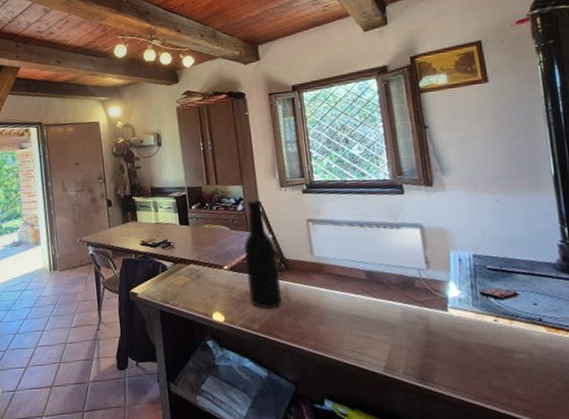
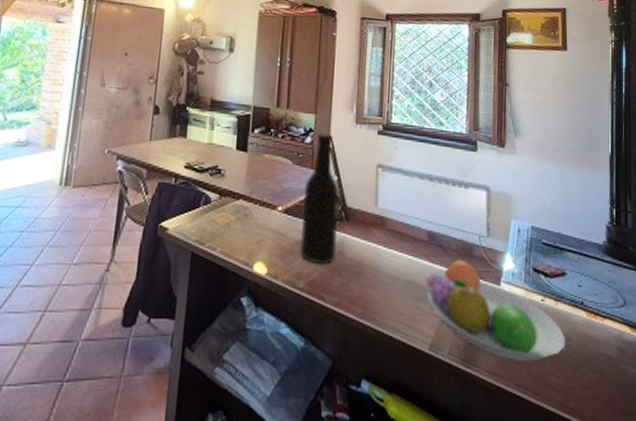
fruit bowl: none [371,289,527,377] -> present [426,256,566,362]

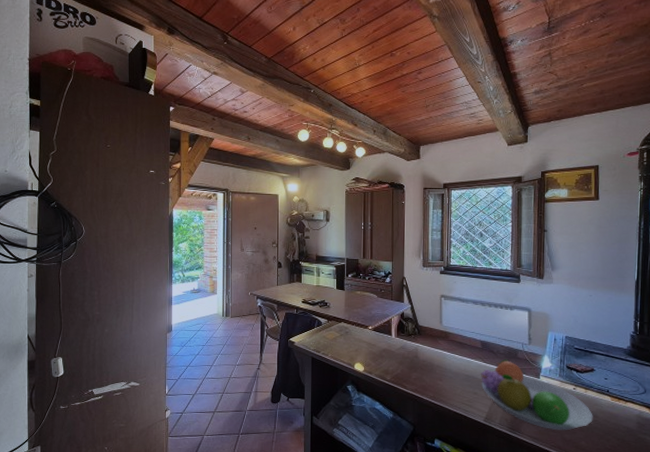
bottle: present [301,132,339,265] -> none [386,274,413,365]

